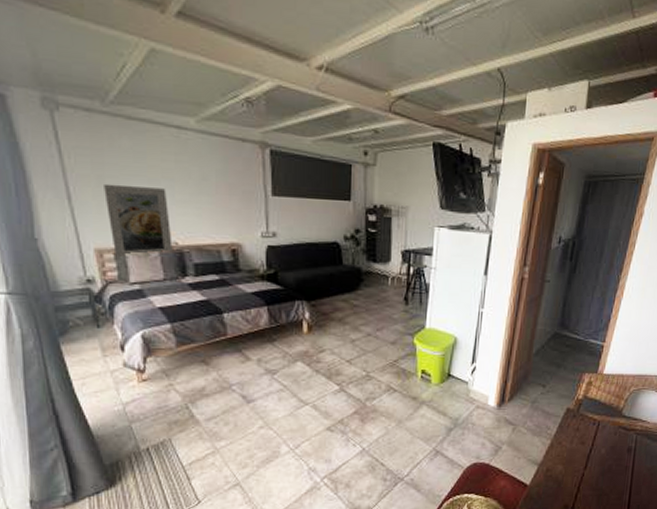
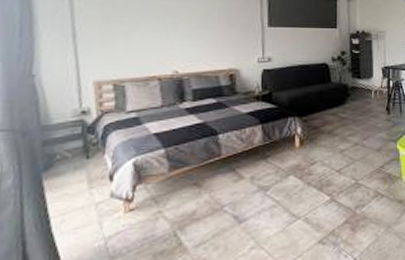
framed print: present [104,183,173,258] -> none [110,22,173,89]

